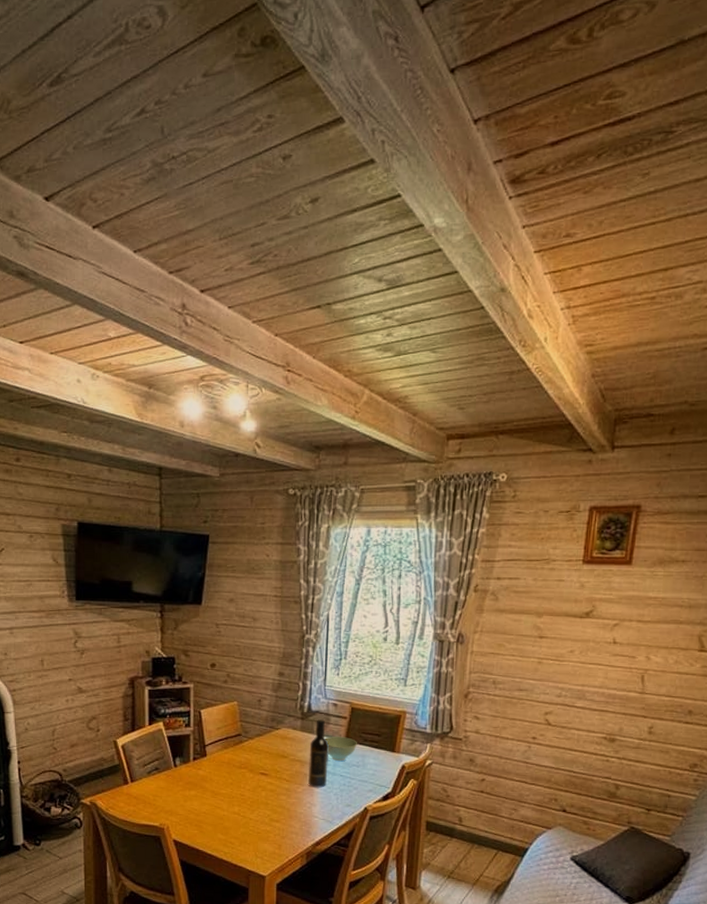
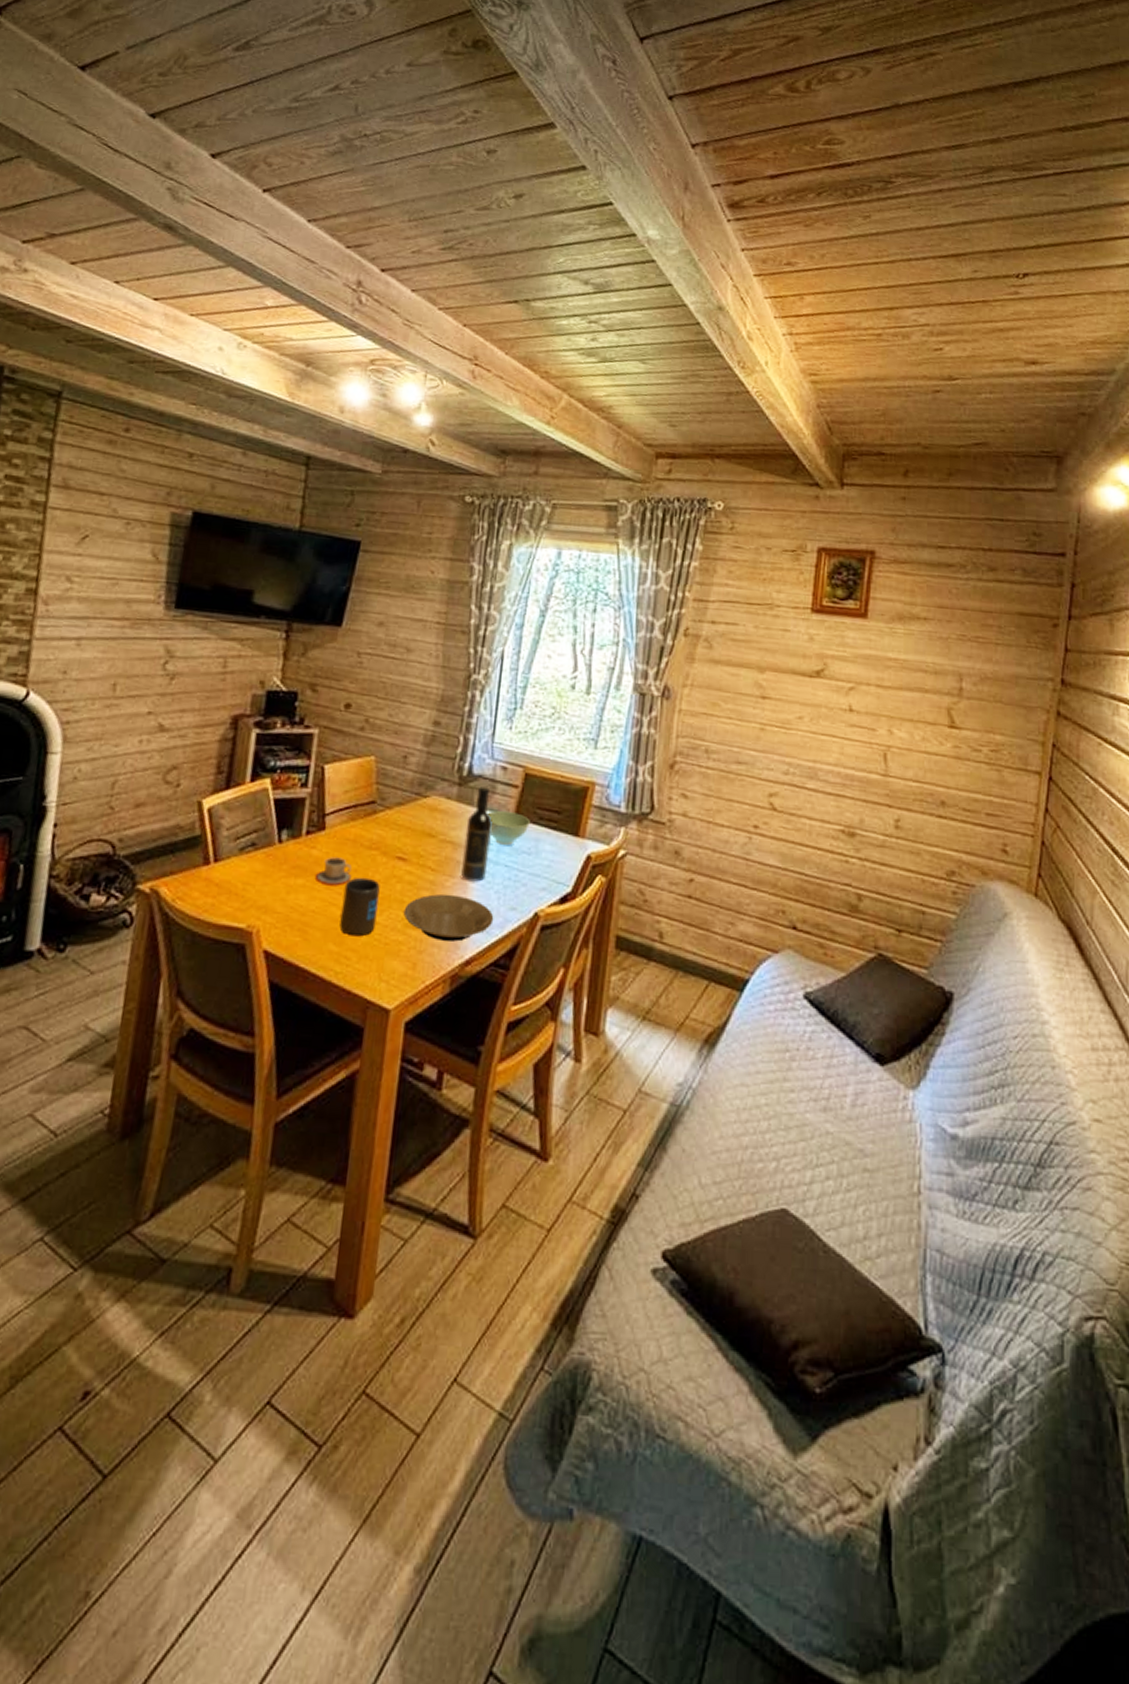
cup: none [204,775,229,794] -> present [316,857,352,885]
mug: none [224,788,250,828] -> present [339,877,380,936]
plate: none [269,797,335,829] -> present [403,894,494,942]

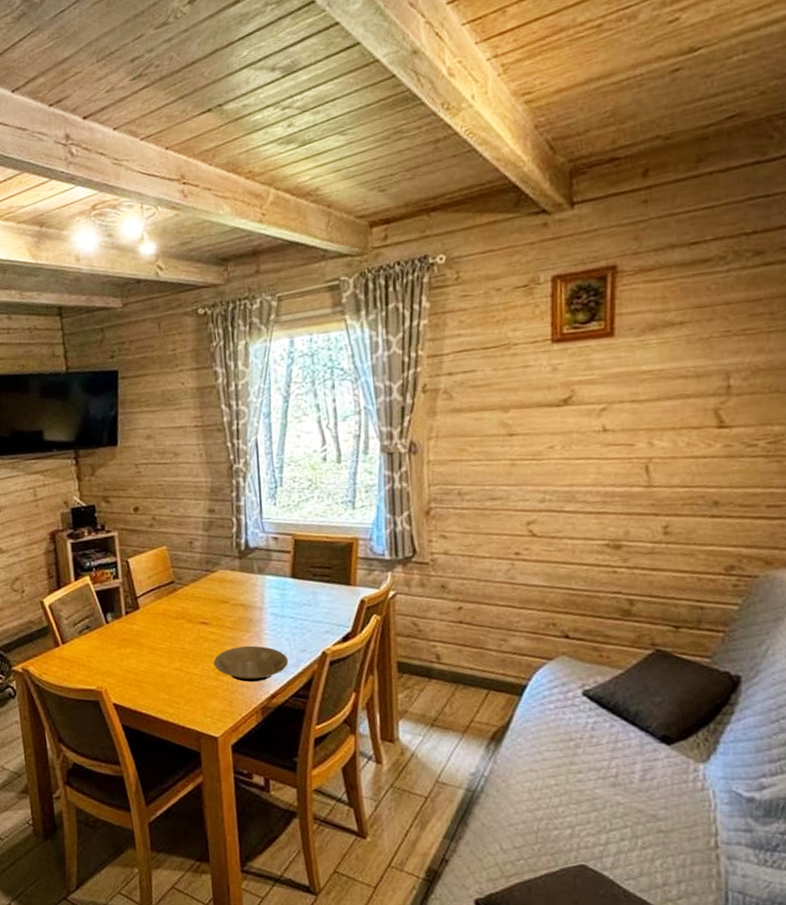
cup: present [316,857,352,885] -> none [140,628,168,650]
mug: present [339,877,380,936] -> none [163,641,194,685]
wine bottle: present [461,787,493,882] -> none [251,556,276,634]
bowl: present [487,811,530,846] -> none [267,573,306,602]

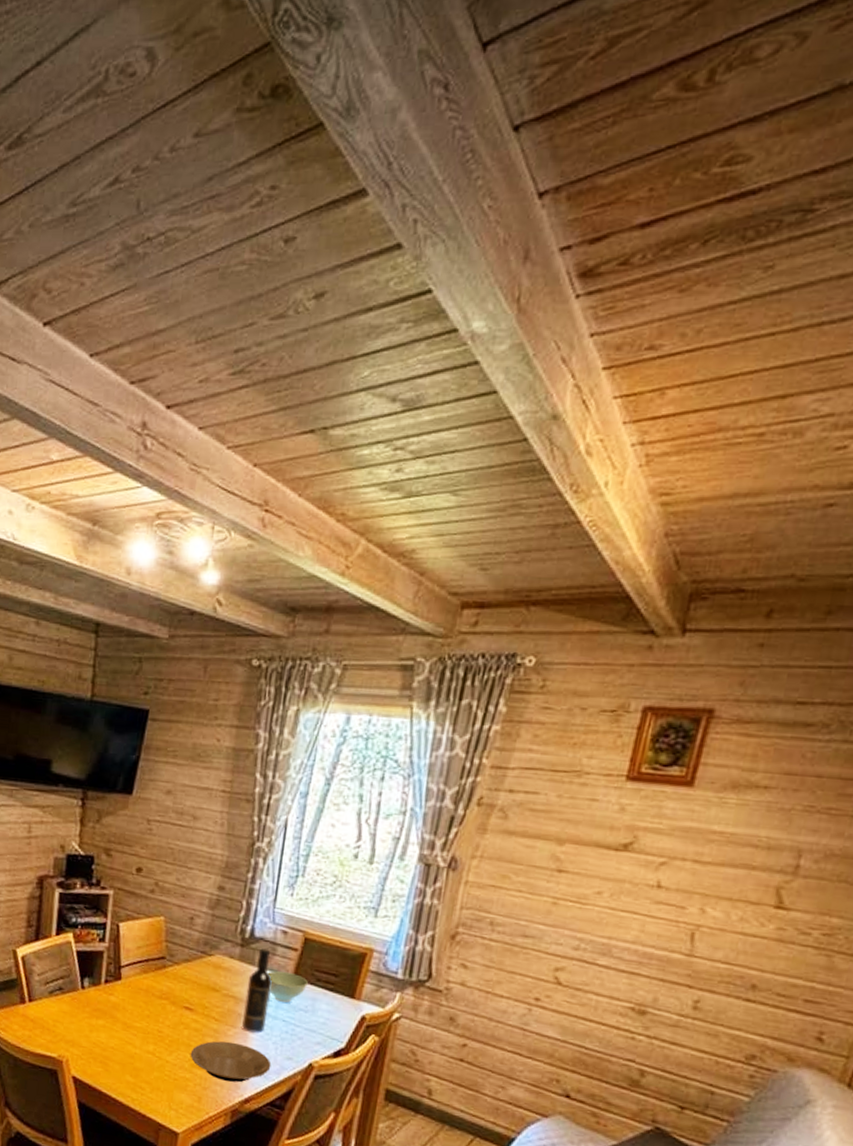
wine bottle: none [251,556,276,634] -> present [242,948,272,1033]
bowl: none [267,573,306,602] -> present [267,971,308,1003]

